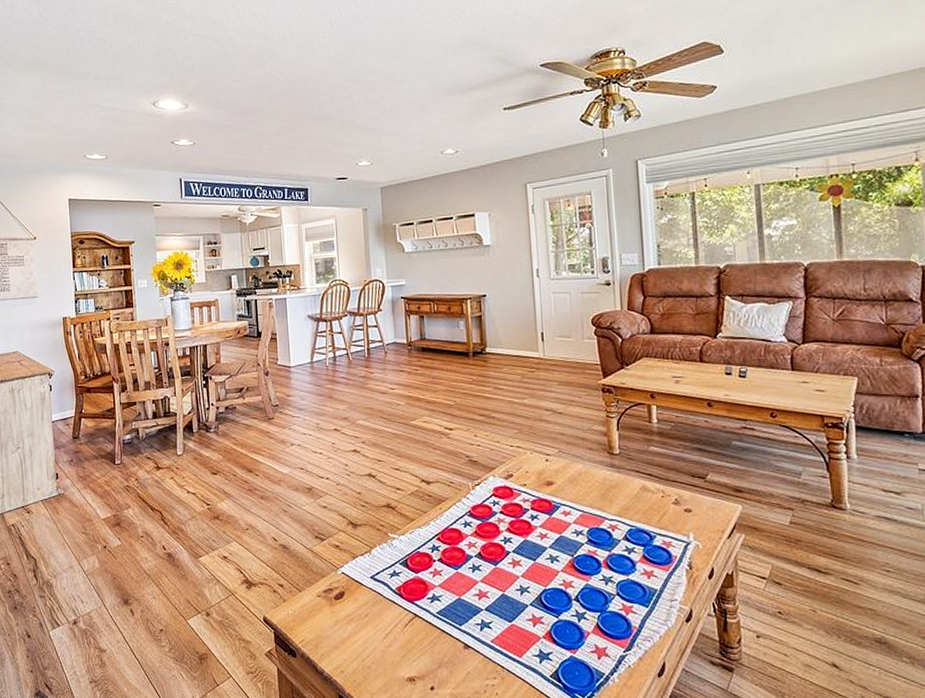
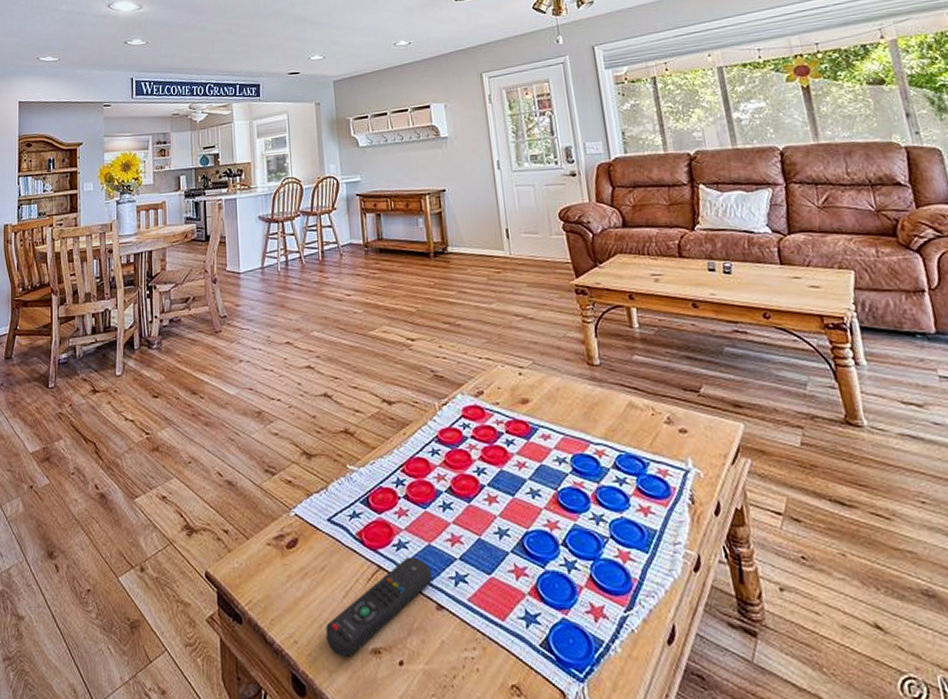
remote control: none [368,607,461,684] -> present [326,557,432,657]

